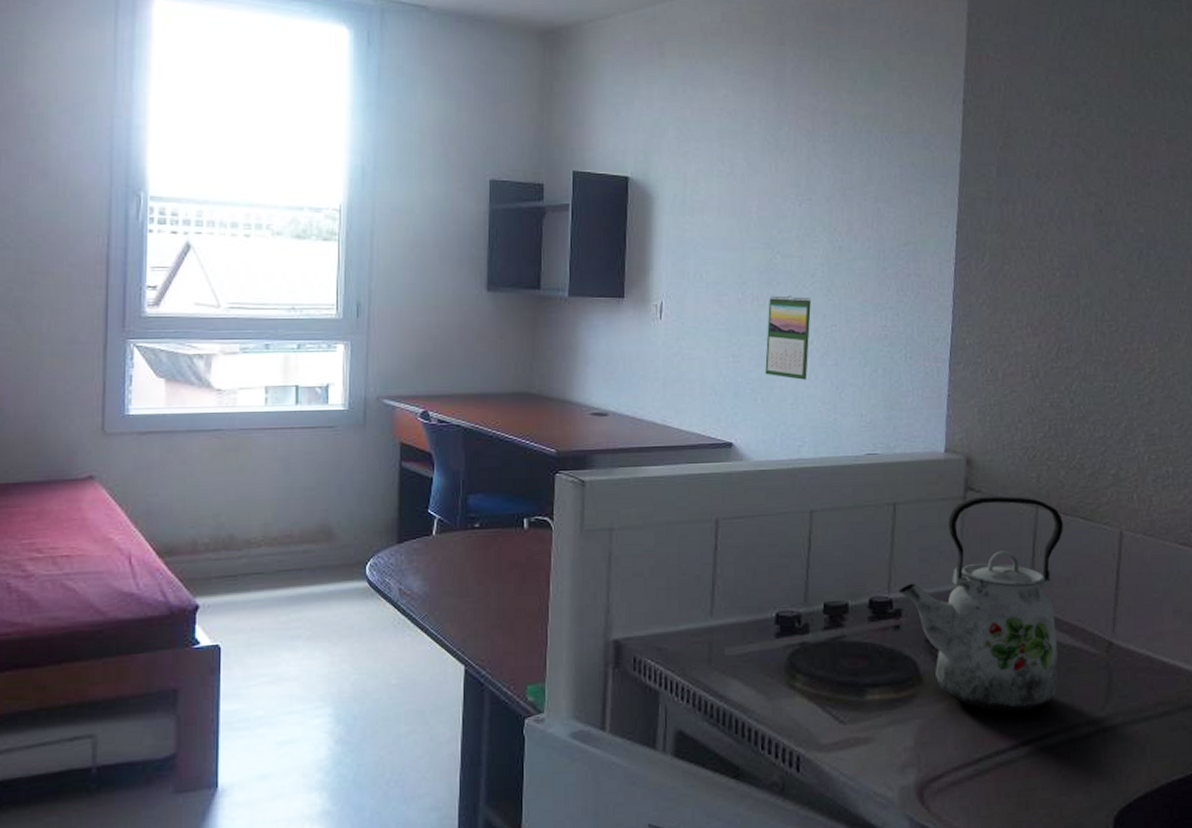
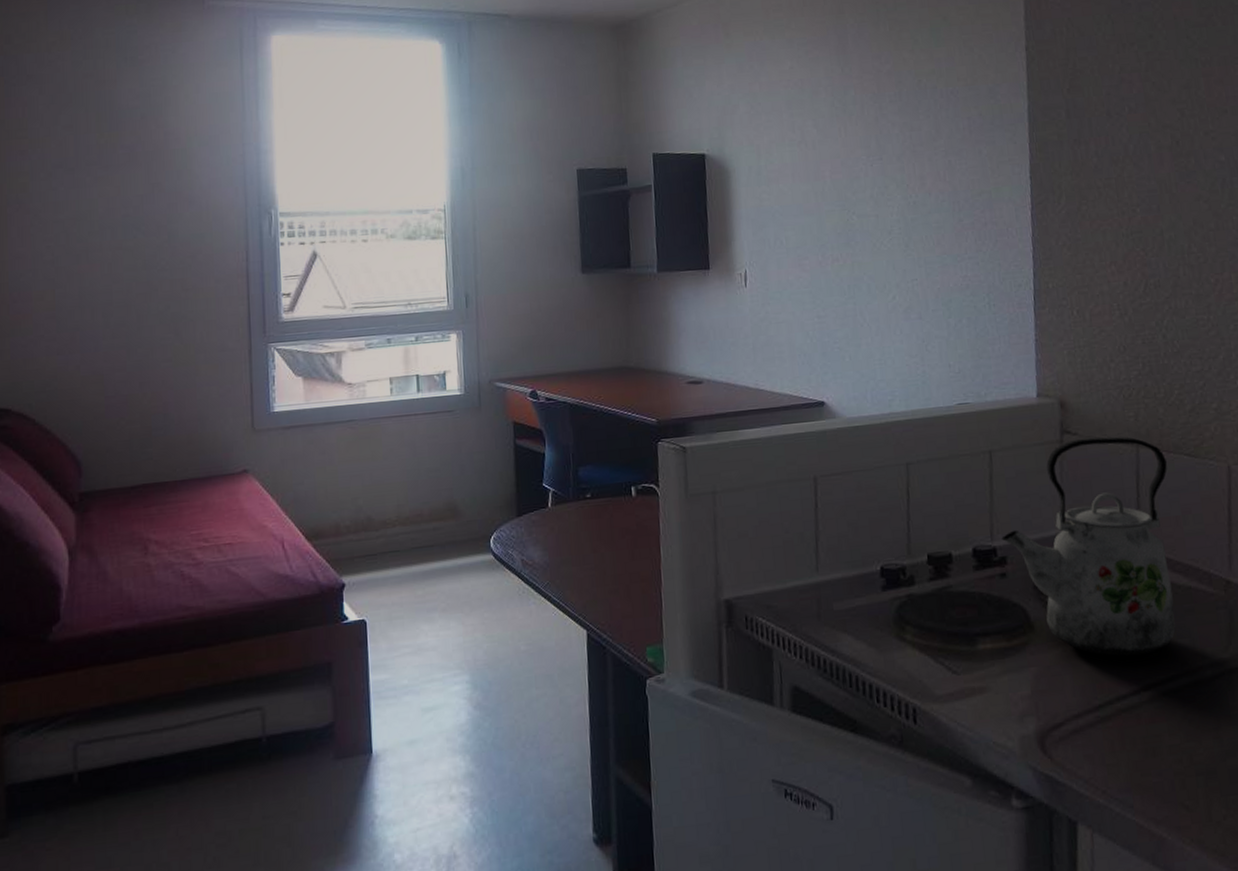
calendar: present [765,295,811,380] -> none [848,253,893,336]

